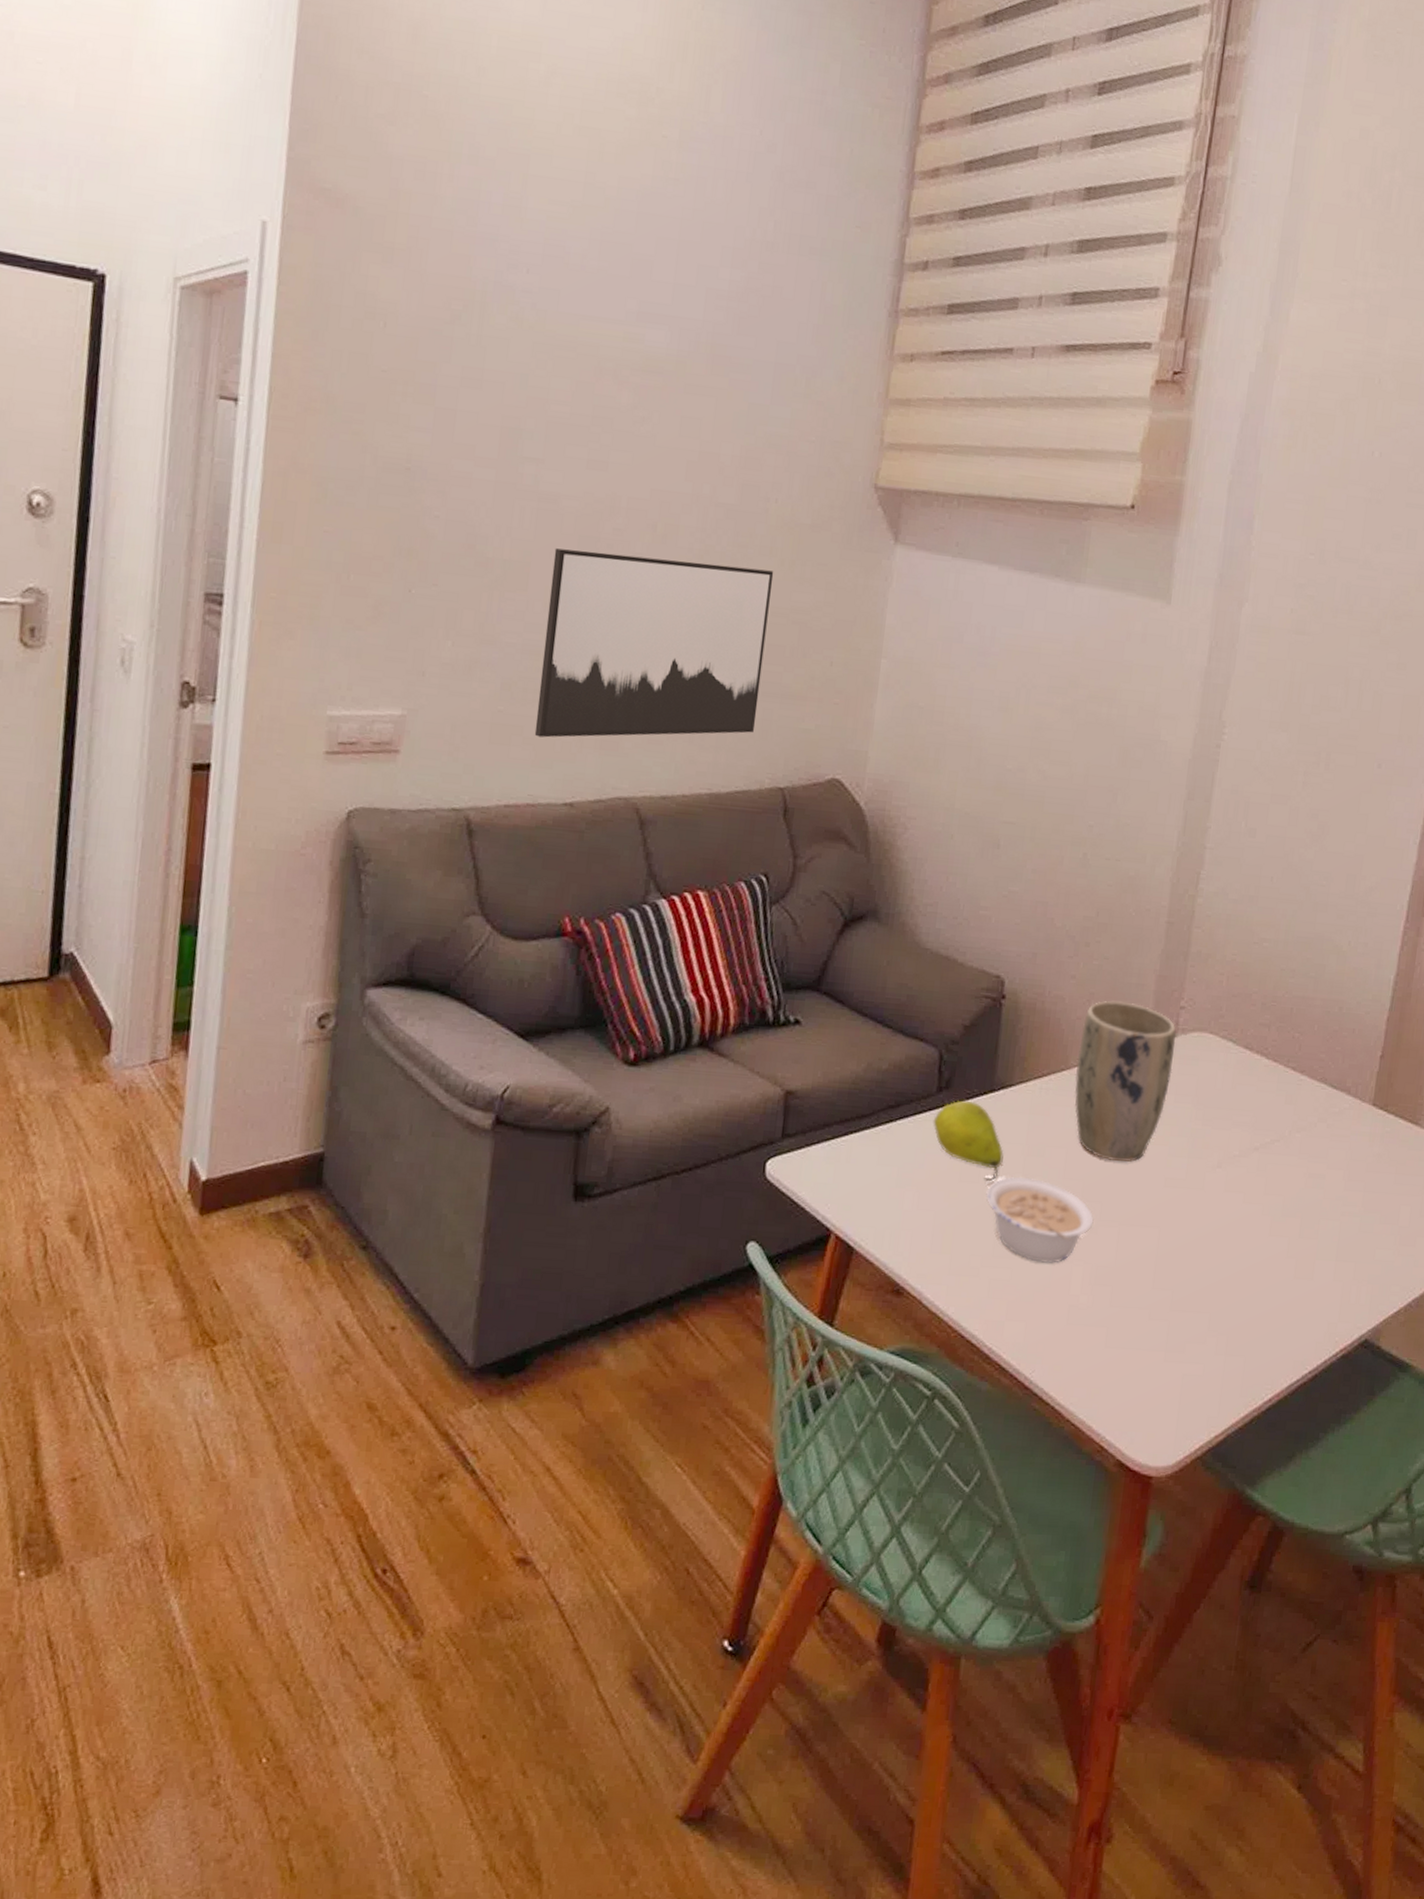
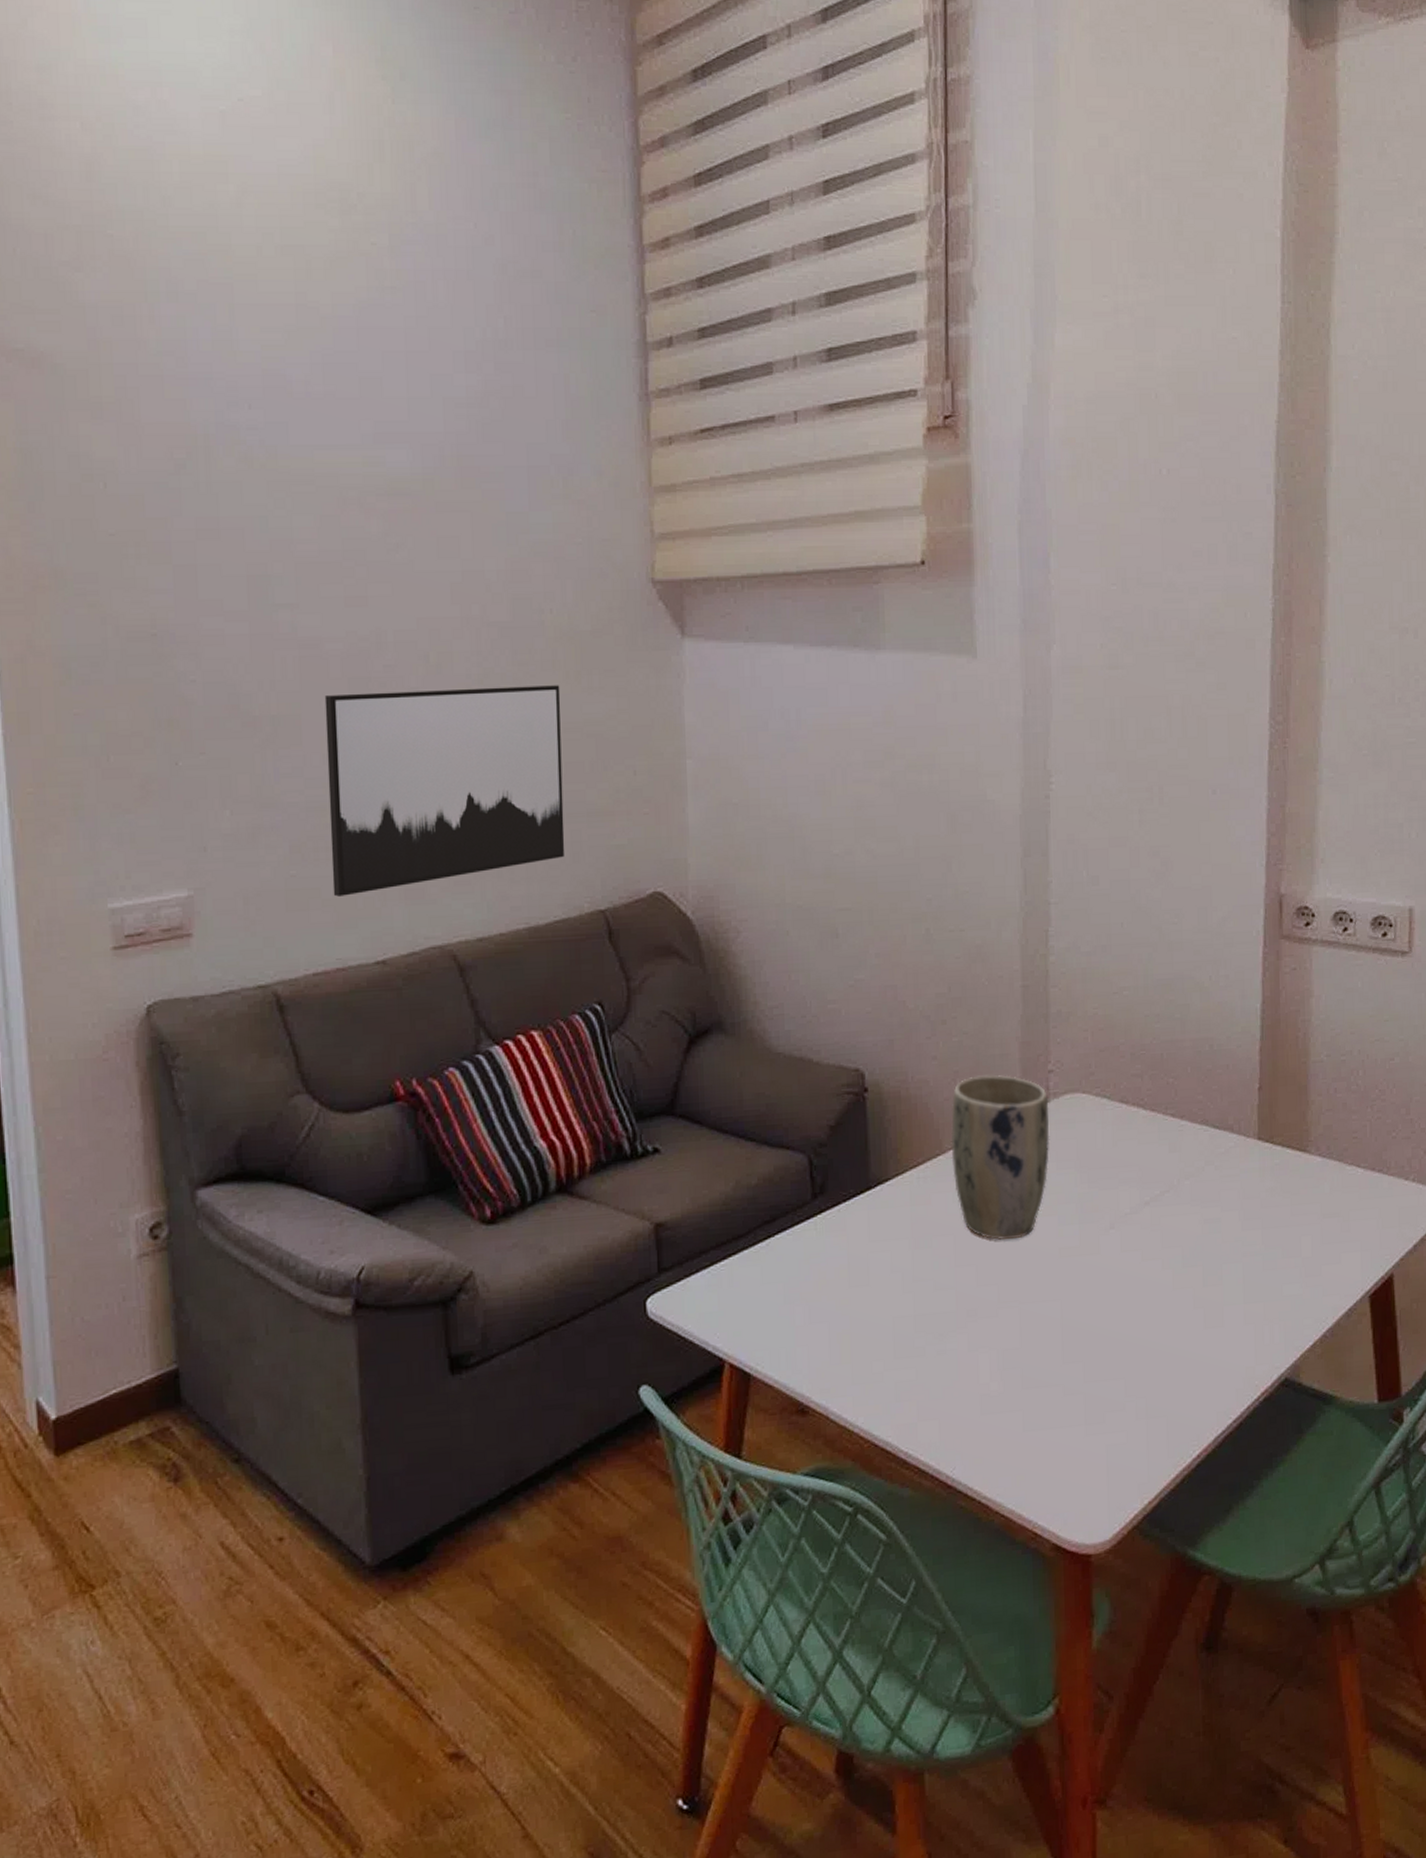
fruit: present [933,1100,1004,1182] -> none [812,1203,890,1283]
legume: present [986,1177,1094,1263] -> none [878,1271,993,1356]

